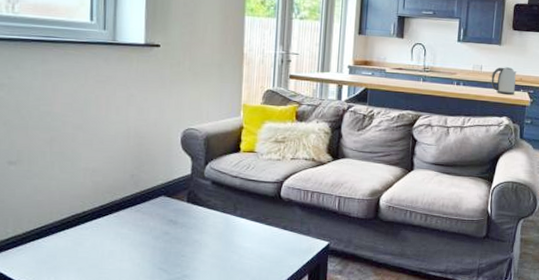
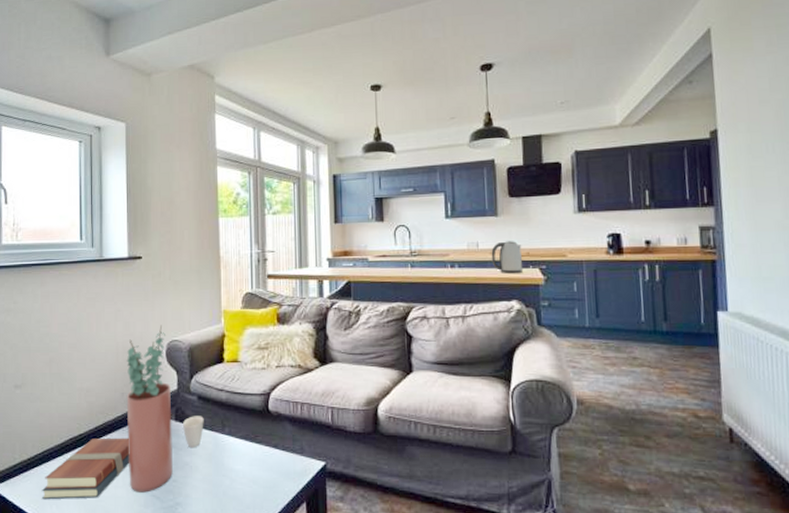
books: none [38,216,138,272] -> present [41,437,130,500]
vase: none [135,113,184,266] -> present [126,325,173,493]
cup: none [195,199,217,228] -> present [183,416,204,449]

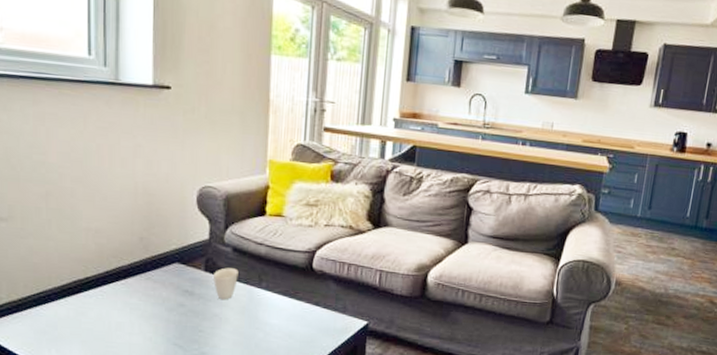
books: present [41,437,130,500] -> none [36,283,149,344]
vase: present [126,325,173,493] -> none [145,168,201,341]
kettle: present [491,241,524,274] -> none [563,125,594,160]

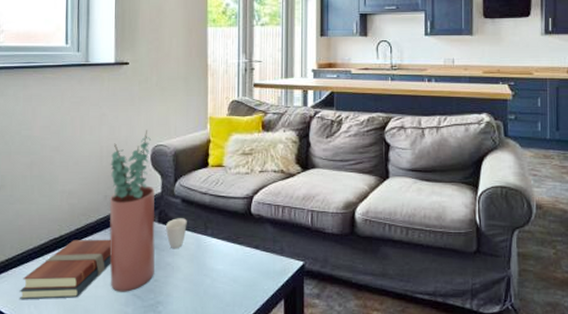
books: none [36,283,149,344] -> present [19,239,112,300]
vase: none [145,168,201,341] -> present [109,130,155,292]

